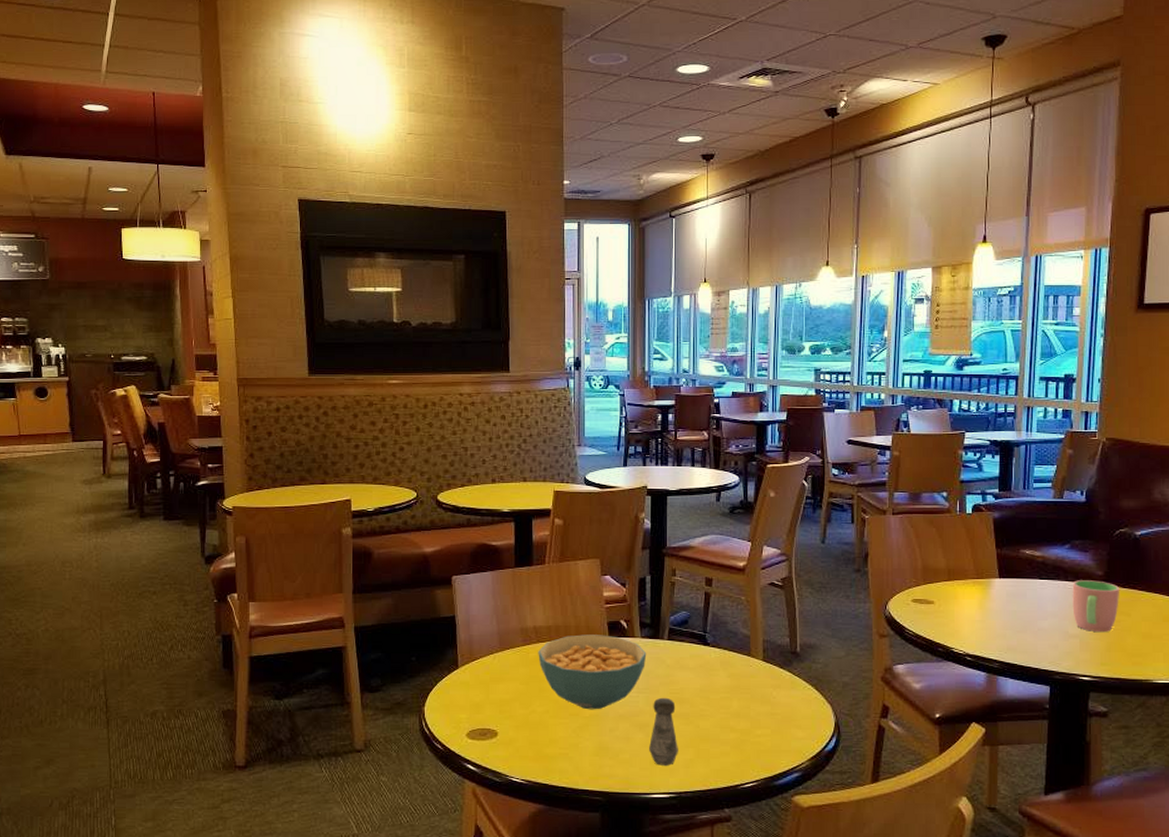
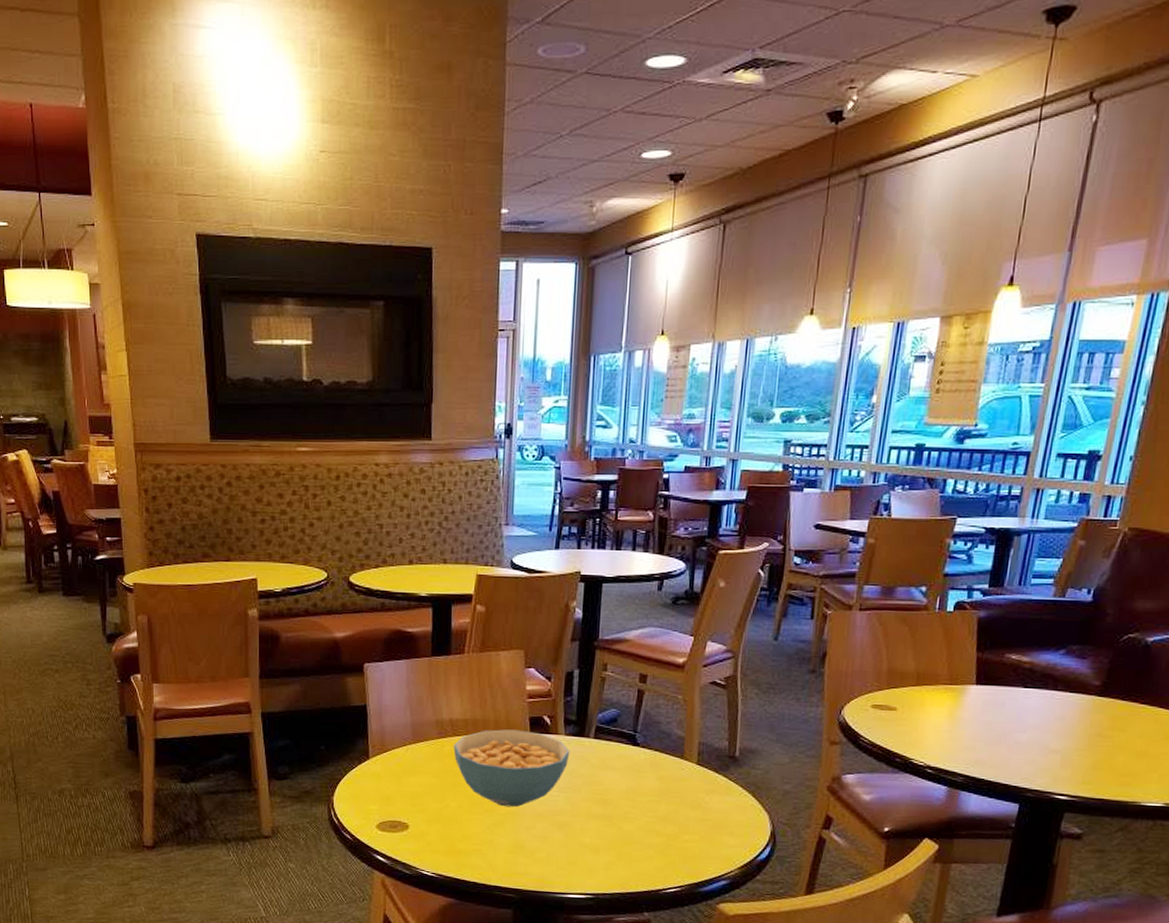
salt shaker: present [649,697,678,766] -> none [567,797,599,867]
cup: present [1072,580,1119,632] -> none [1057,690,1117,748]

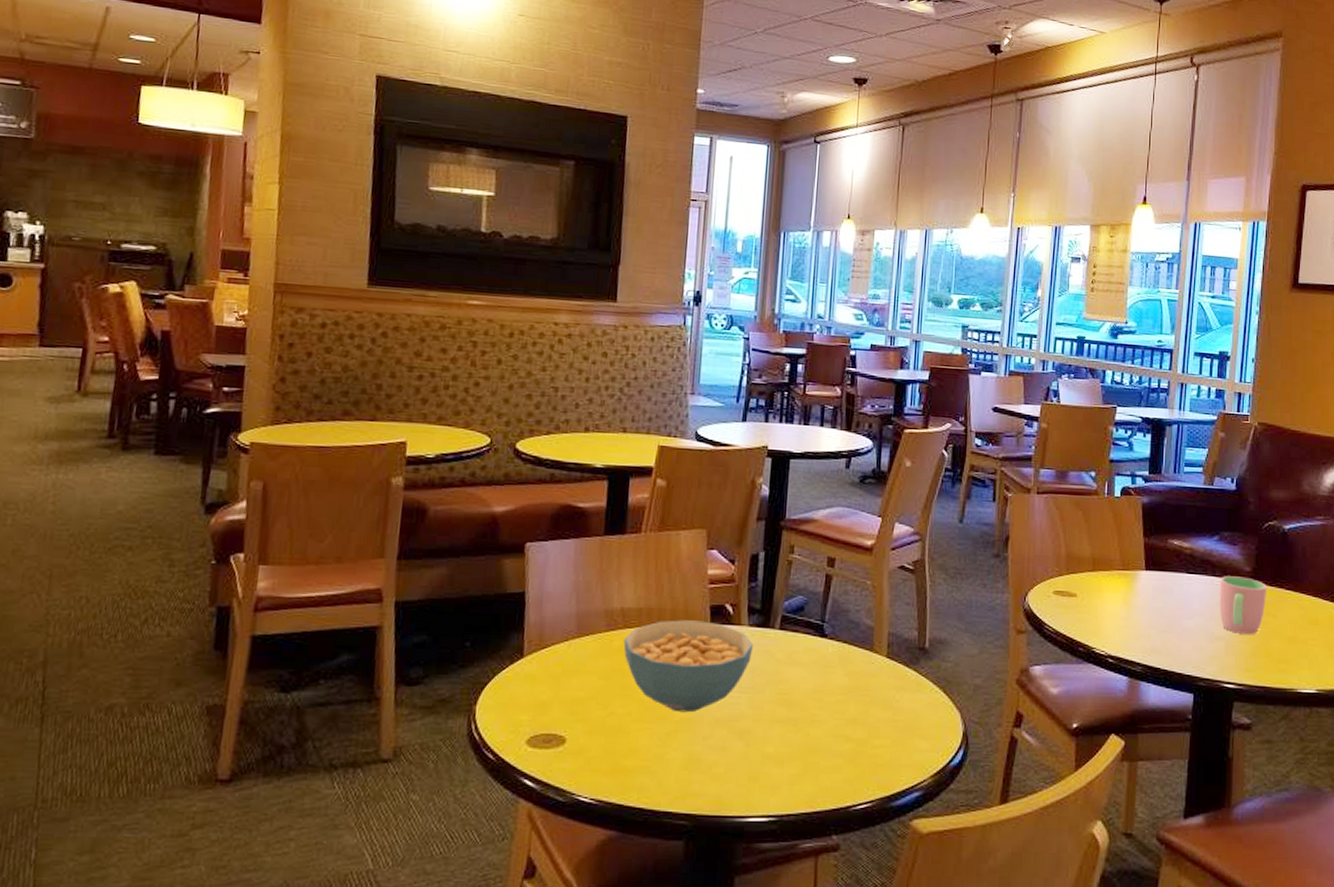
cup: none [1057,690,1117,748] -> present [1219,576,1266,634]

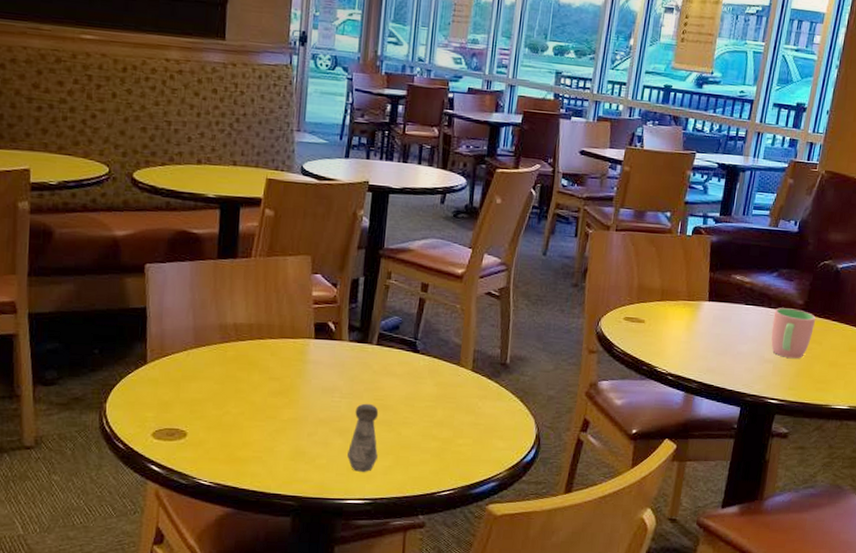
cereal bowl: present [623,620,754,713] -> none [236,335,353,414]
salt shaker: none [748,698,783,782] -> present [347,403,379,472]

